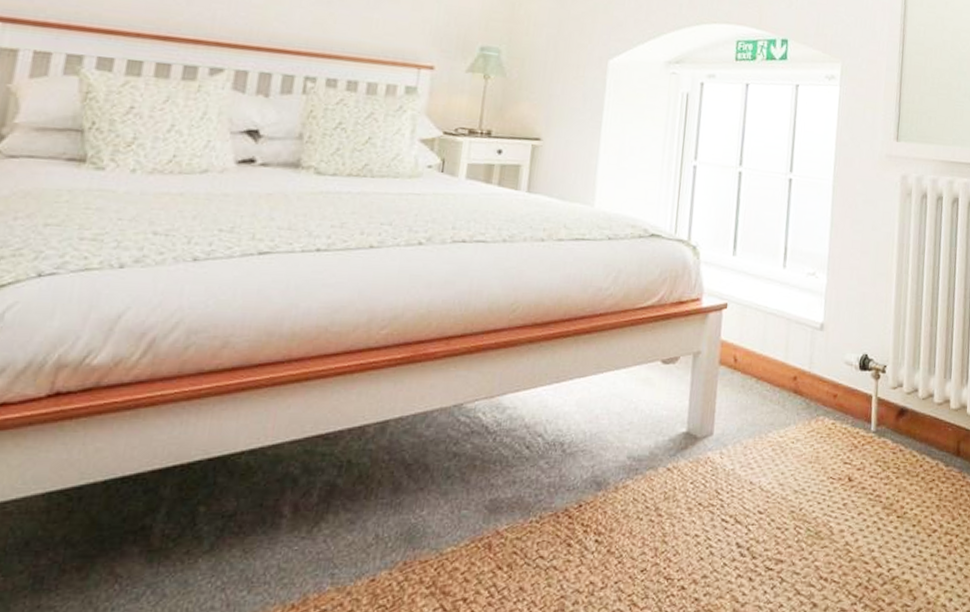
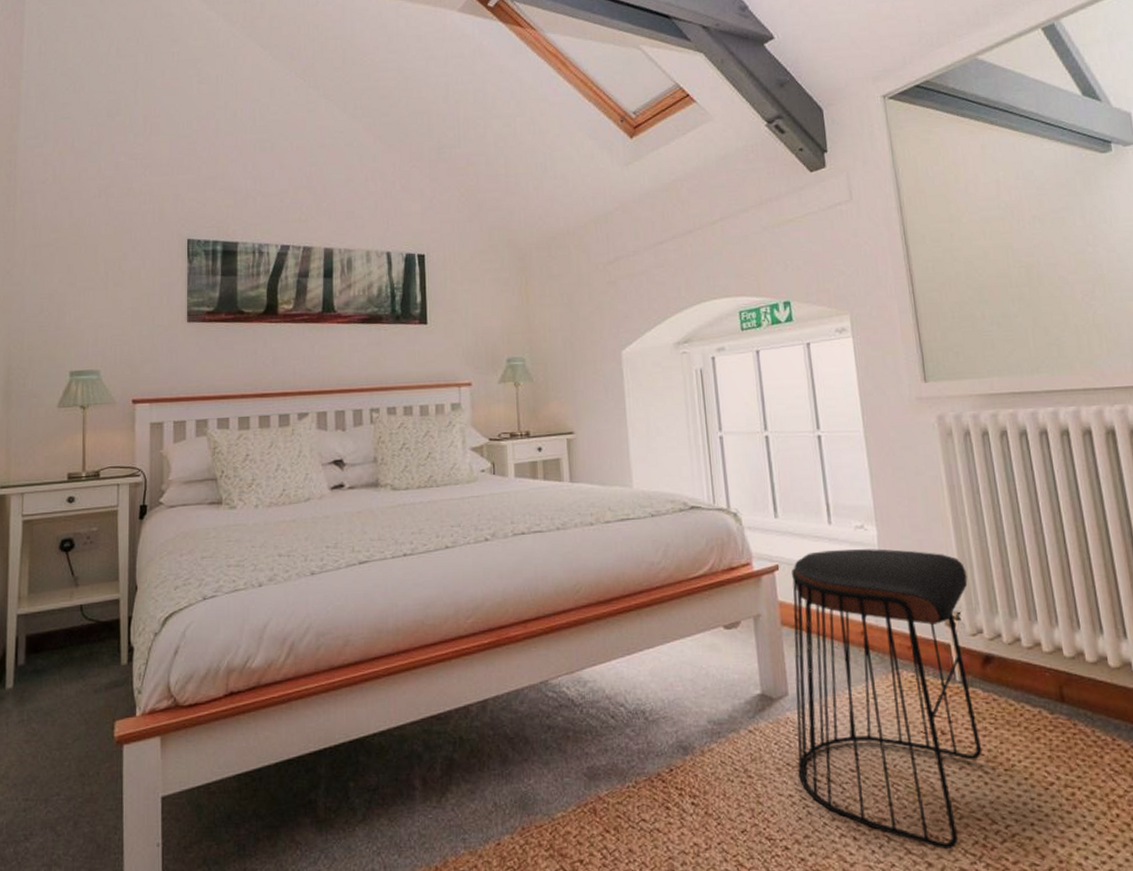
stool: none [708,293,899,591] -> present [792,549,983,850]

